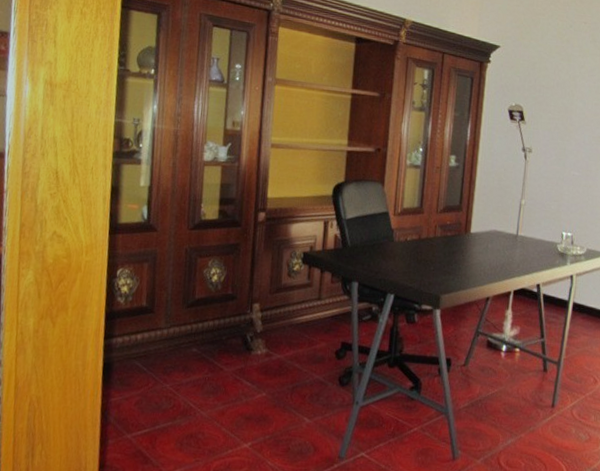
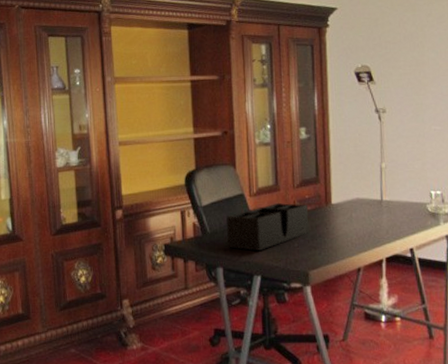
desk organizer: none [366,225,448,270] -> present [226,203,309,251]

